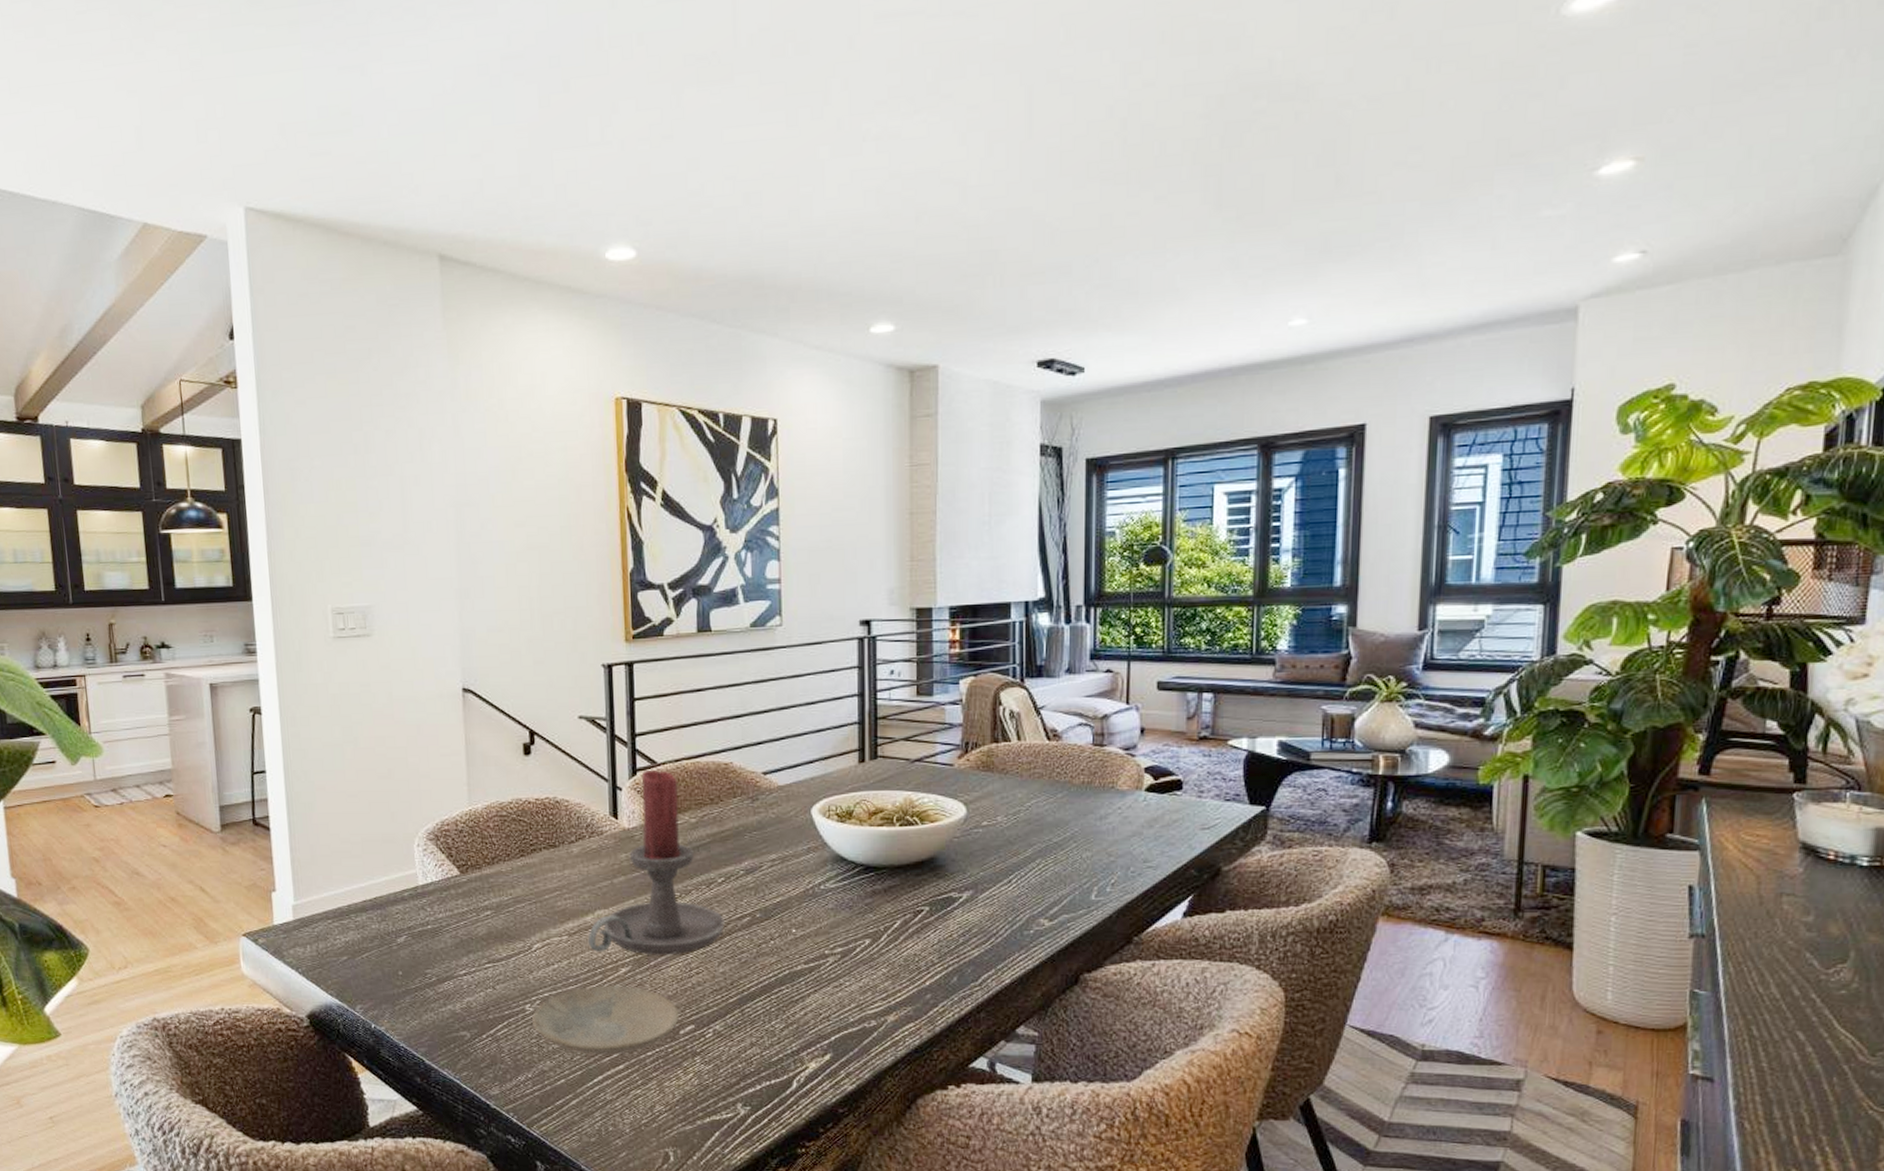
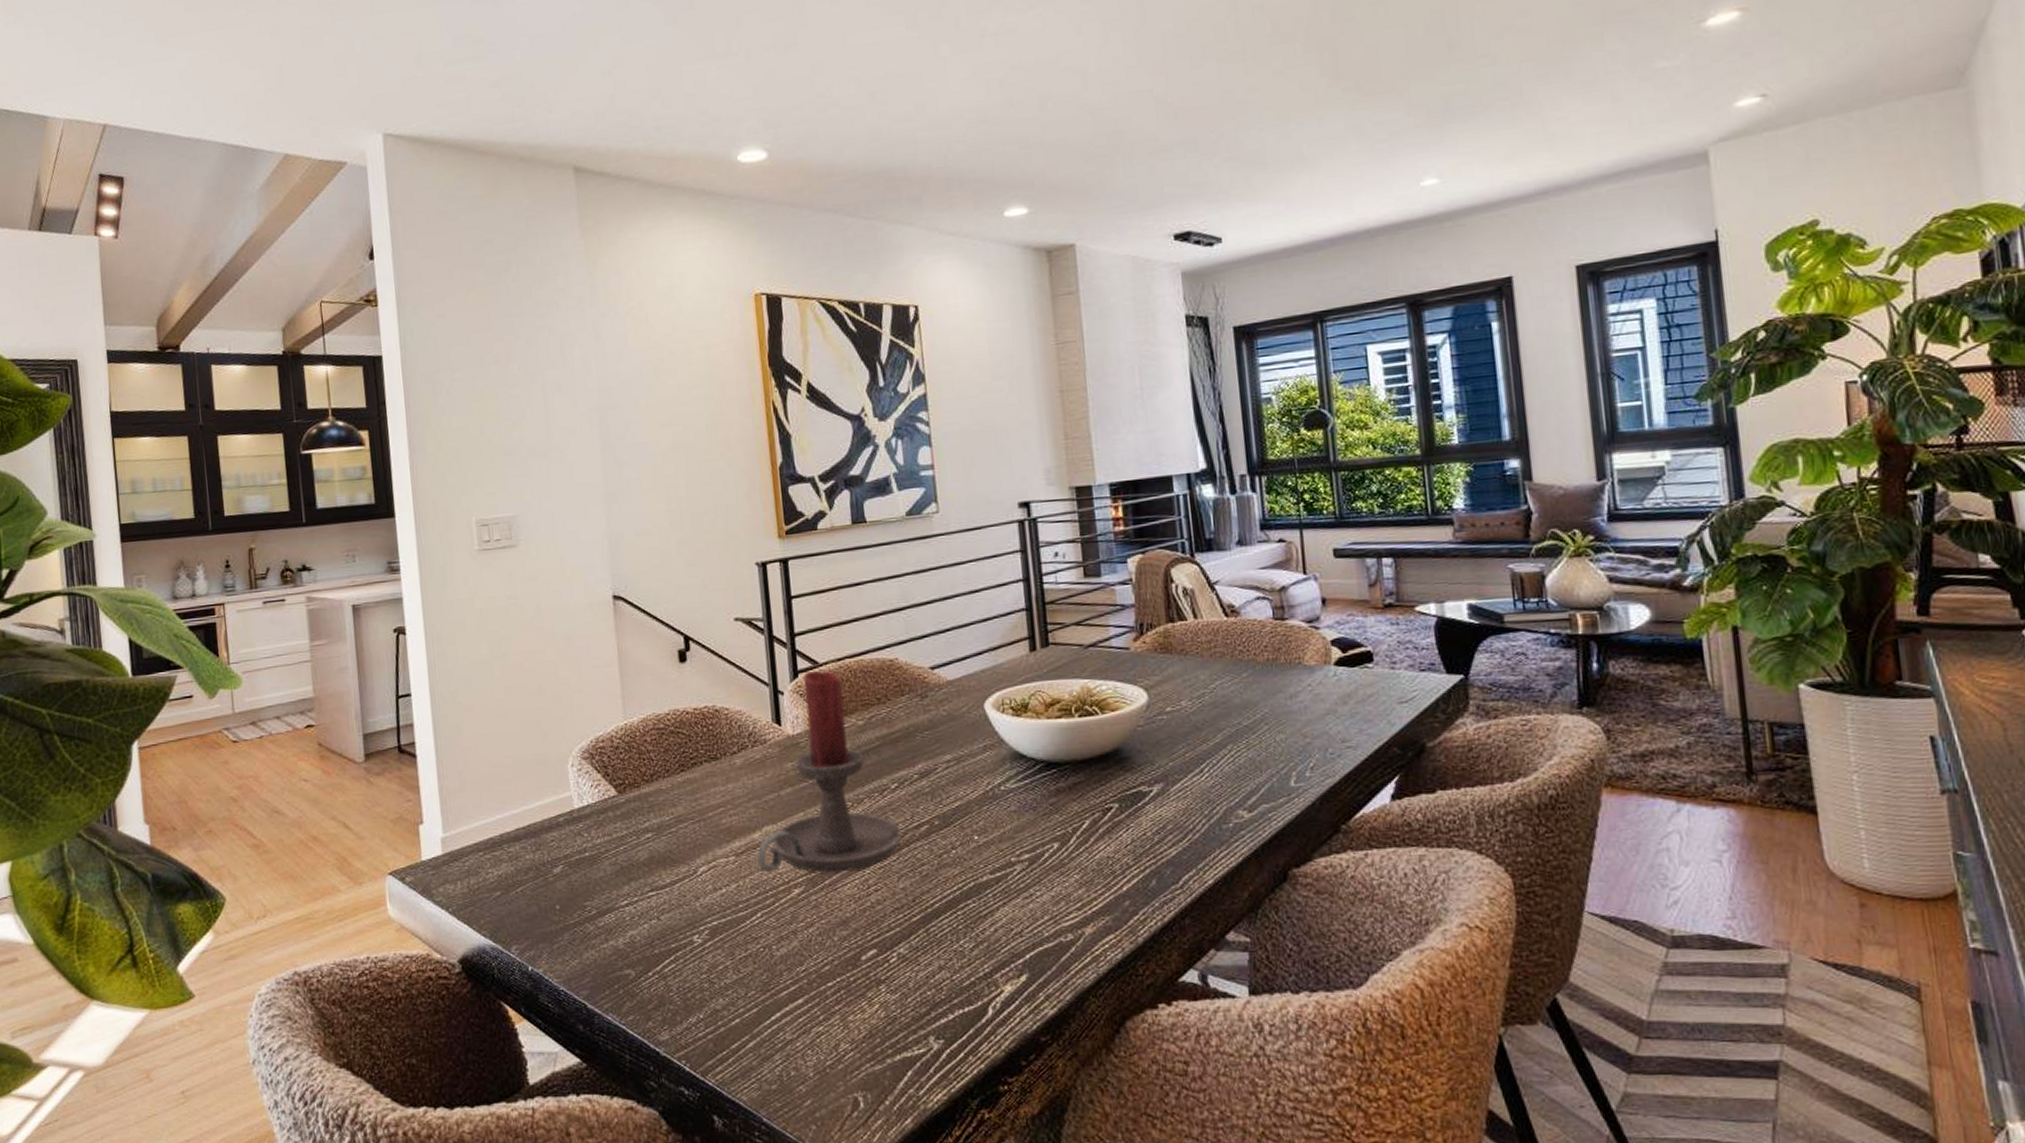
plate: present [532,984,679,1055] -> none [701,908,860,989]

